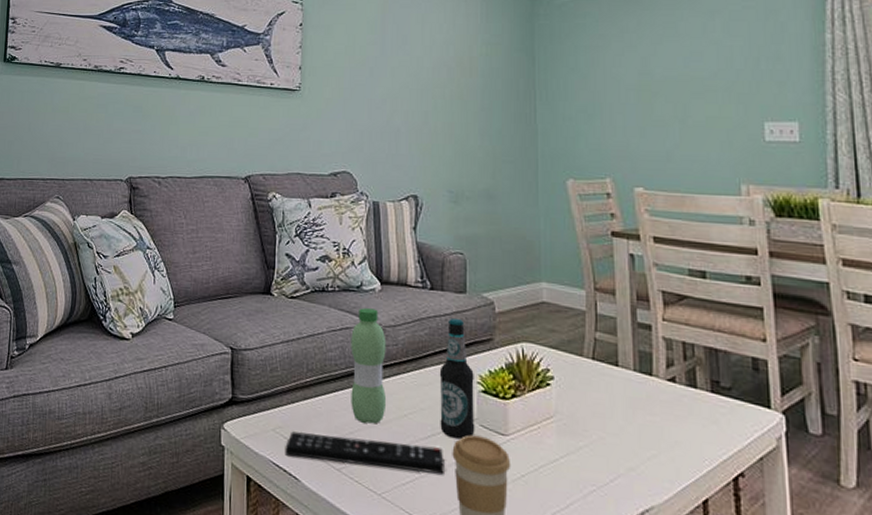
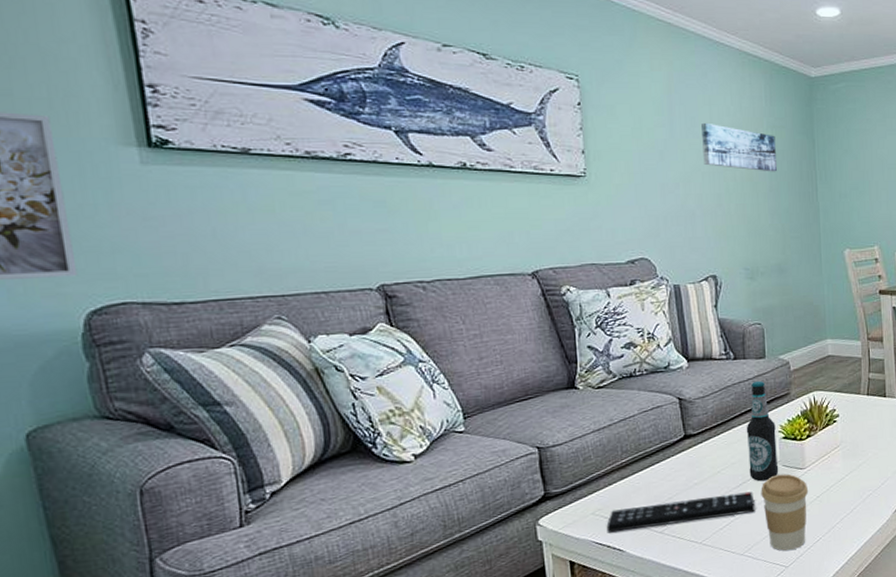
water bottle: present [351,308,387,424] -> none [662,385,701,487]
wall art: none [412,40,491,91] -> present [701,122,778,172]

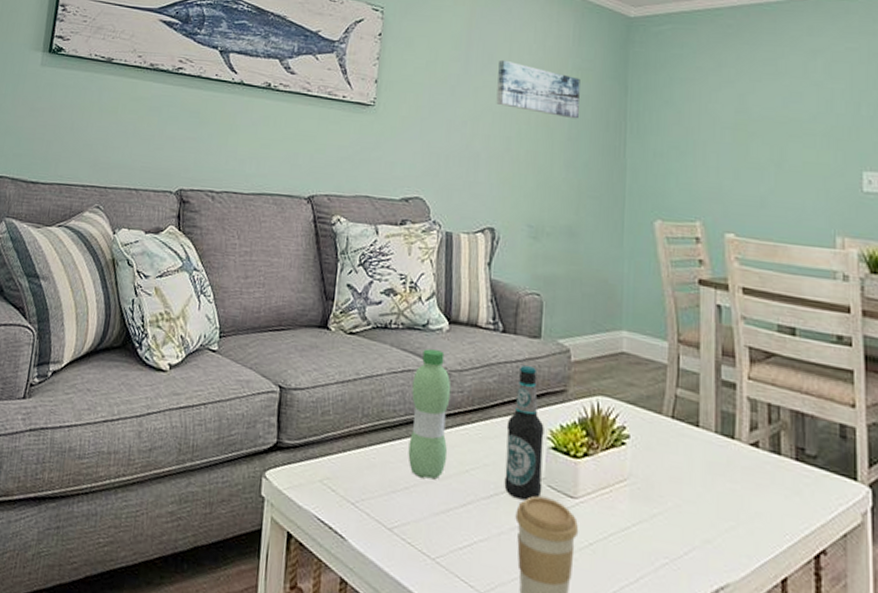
remote control: present [606,491,755,533] -> none [331,483,507,539]
water bottle: none [662,385,701,487] -> present [408,349,451,480]

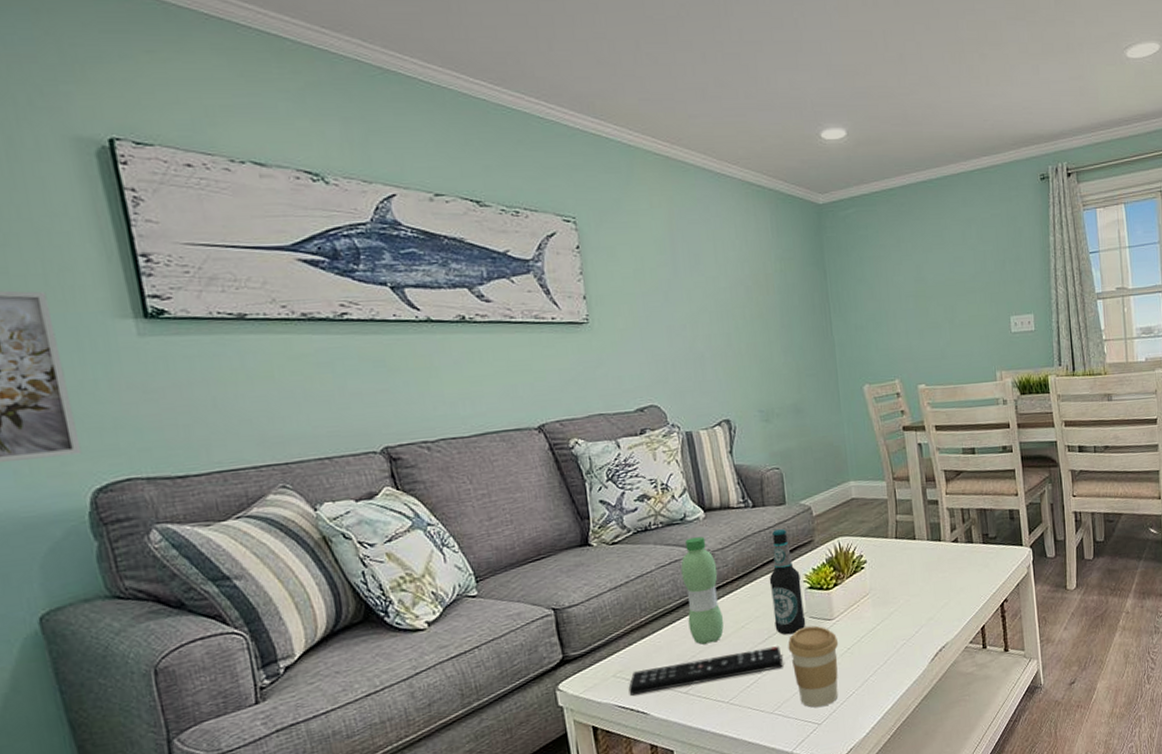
remote control: none [331,483,507,539] -> present [628,646,783,696]
wall art: present [496,59,580,119] -> none [706,259,789,308]

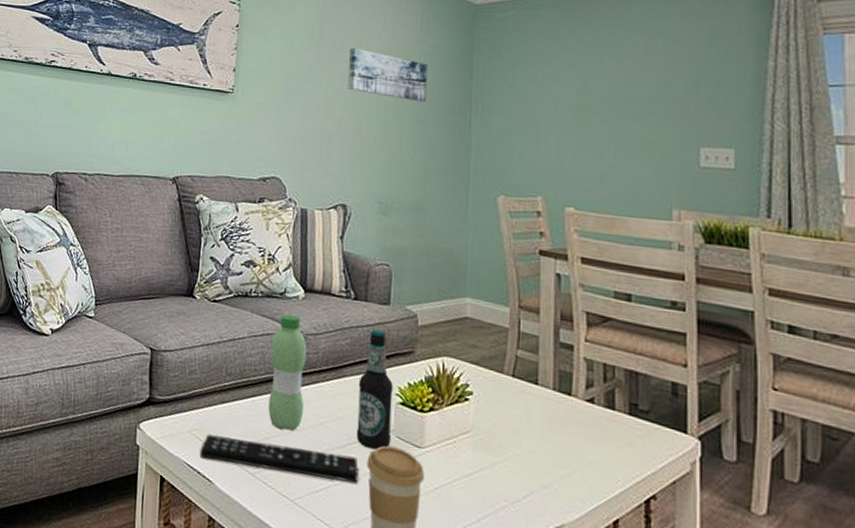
wall art: none [706,259,789,308] -> present [347,47,428,102]

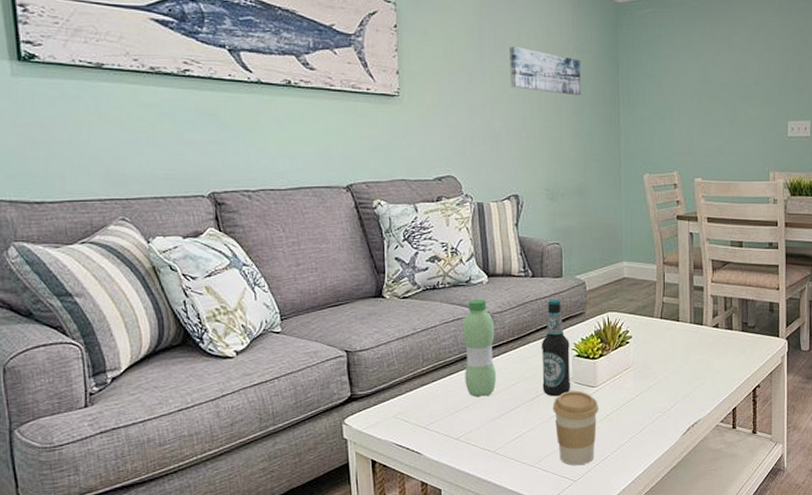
remote control: present [199,434,359,484] -> none [406,406,547,436]

